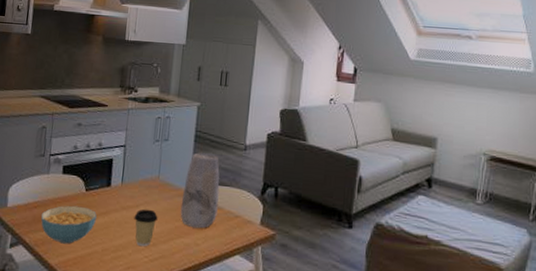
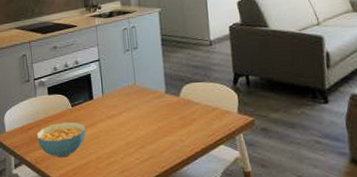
coffee cup: present [134,209,158,247] -> none [119,114,141,150]
vase: present [180,152,220,229] -> none [160,54,196,126]

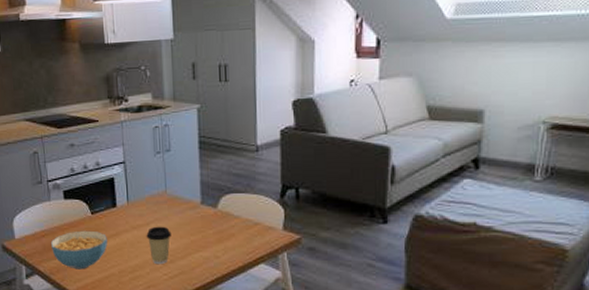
coffee cup: none [119,114,141,150] -> present [146,226,172,265]

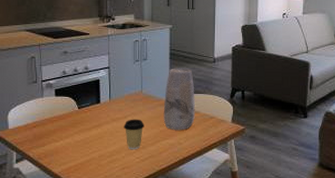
cereal bowl: present [50,230,108,270] -> none [40,122,90,155]
vase: none [194,160,235,241] -> present [163,68,195,131]

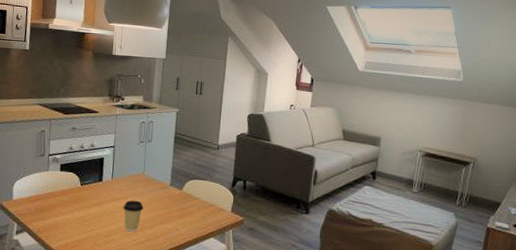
vase: present [163,68,195,131] -> none [162,152,196,216]

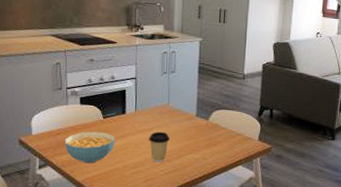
cereal bowl: none [42,198,91,231] -> present [64,131,115,164]

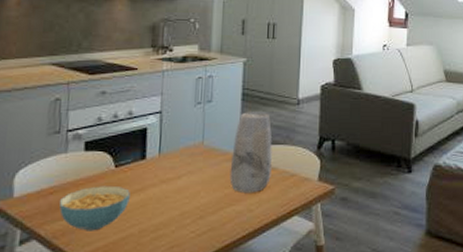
coffee cup: present [149,131,170,163] -> none [176,179,204,222]
vase: none [189,82,223,146] -> present [229,112,272,194]

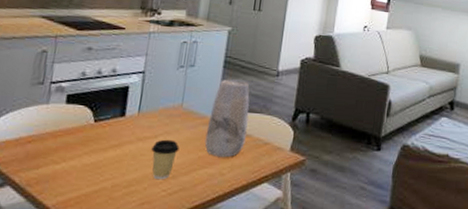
cereal bowl: present [59,185,130,231] -> none [36,138,107,182]
coffee cup: none [176,179,204,222] -> present [151,139,180,180]

